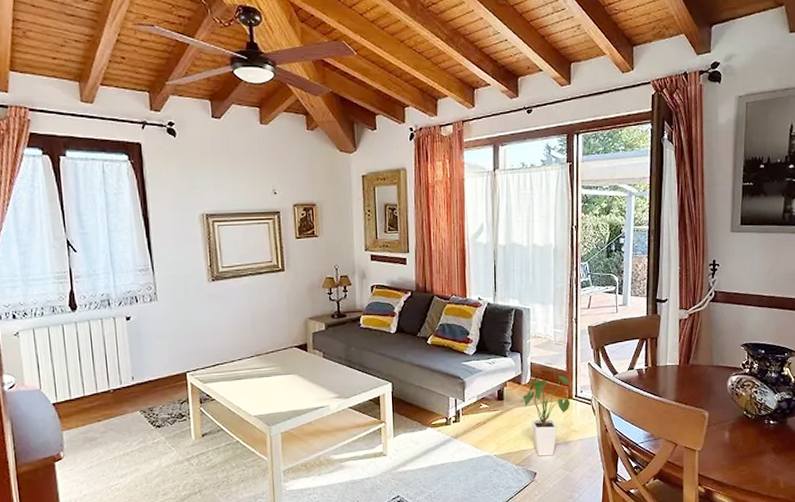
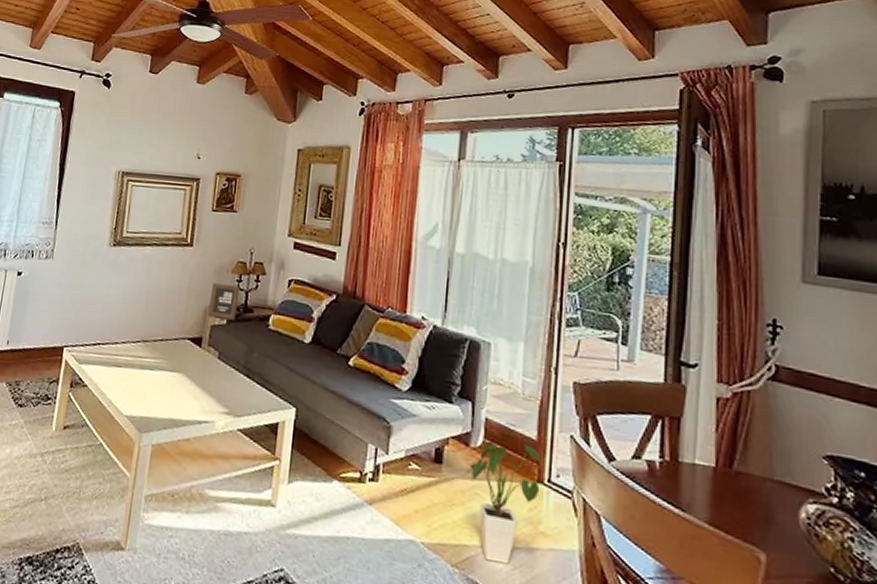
picture frame: none [307,297,333,327] -> present [208,283,241,320]

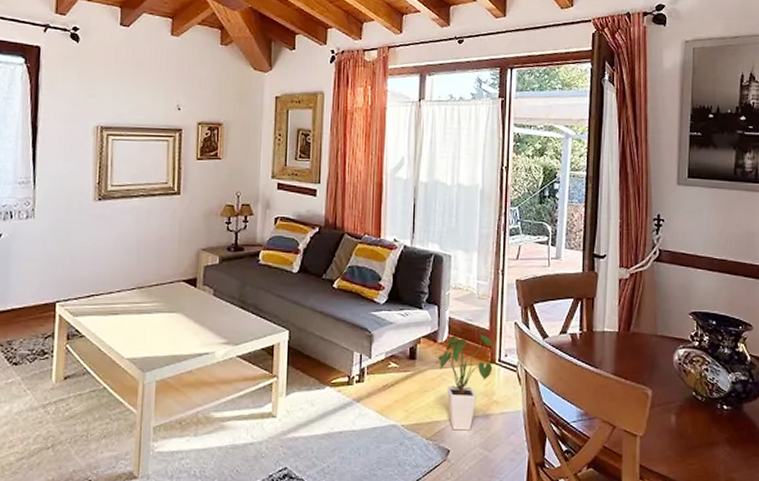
picture frame: present [208,283,241,320] -> none [200,227,230,259]

